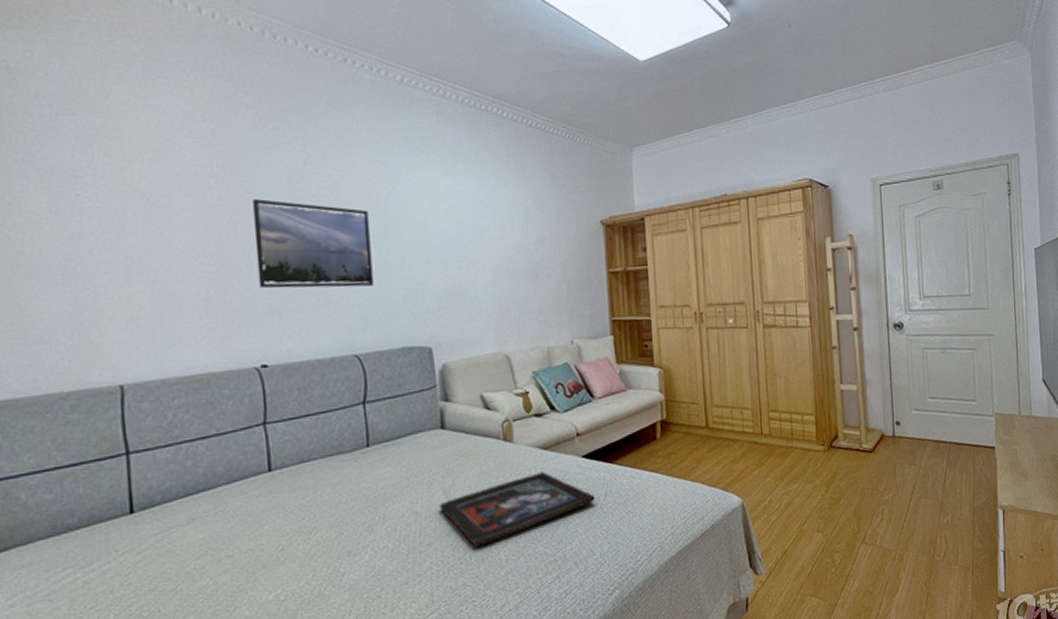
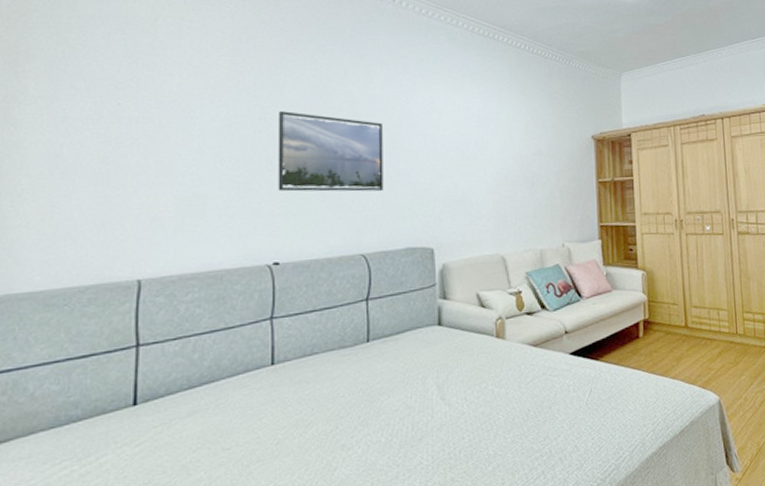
religious icon: present [440,472,595,547] -> none [433,368,581,442]

